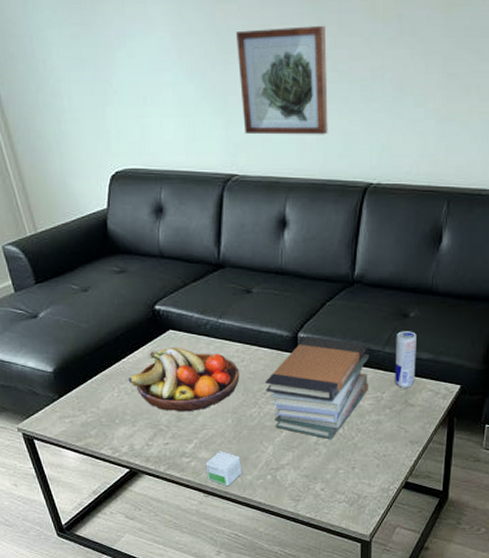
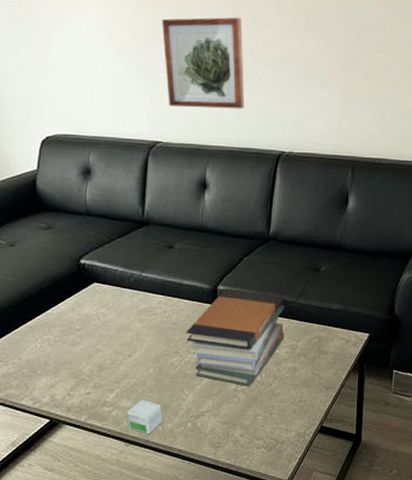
fruit bowl: present [128,348,240,412] -> none [51,300,161,362]
beverage can: present [395,331,417,388] -> none [309,284,328,337]

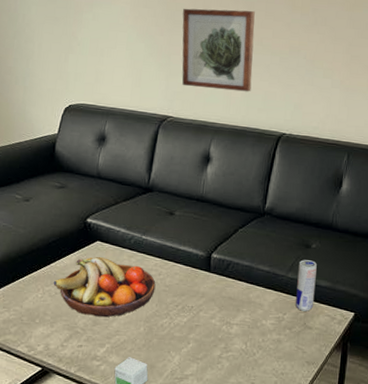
fruit bowl: none [51,300,161,362] -> present [53,257,156,318]
book stack: present [186,289,285,387] -> none [178,257,274,355]
beverage can: none [309,284,328,337] -> present [296,260,317,312]

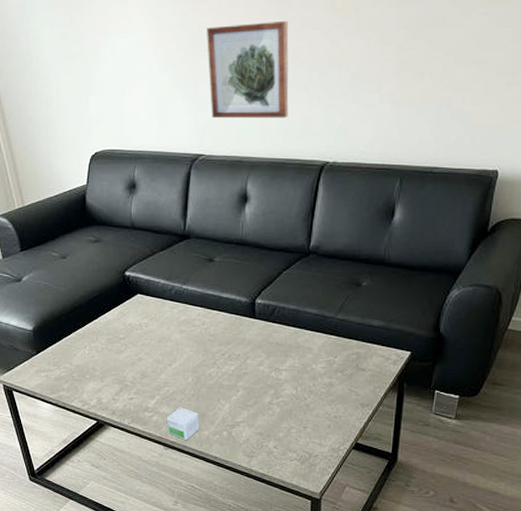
fruit bowl: present [53,257,156,318] -> none [99,310,200,370]
beverage can: present [296,260,317,312] -> none [347,299,369,353]

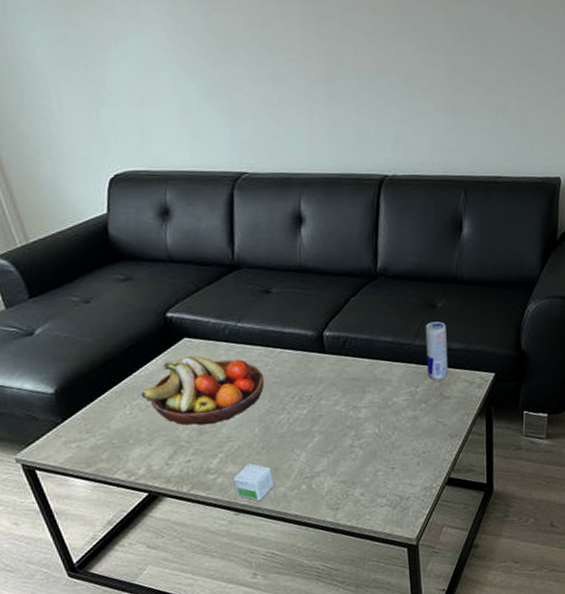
fruit bowl: none [99,310,200,370] -> present [141,356,264,426]
wall art: present [207,20,289,119] -> none [236,22,339,132]
beverage can: none [347,299,369,353] -> present [425,321,449,381]

